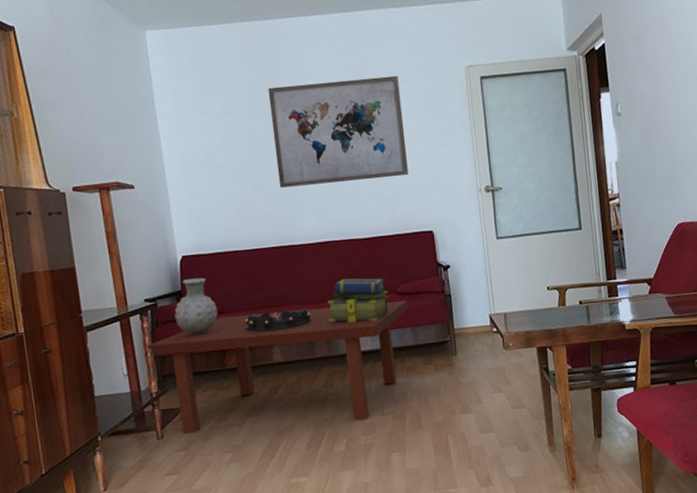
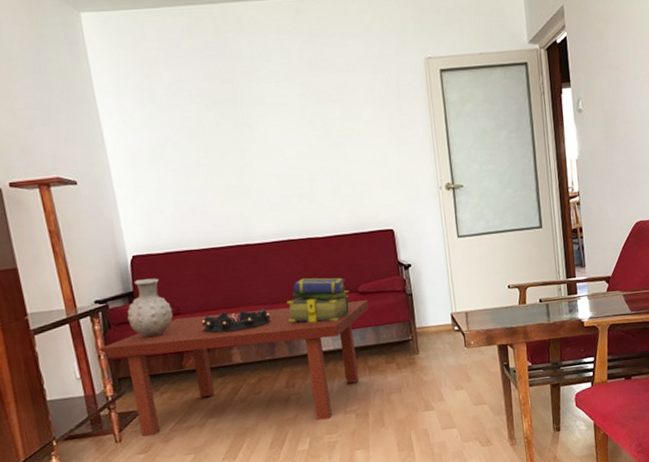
wall art: present [267,75,409,188] -> none [217,66,368,185]

